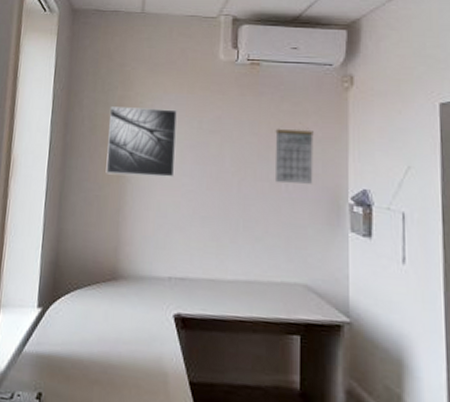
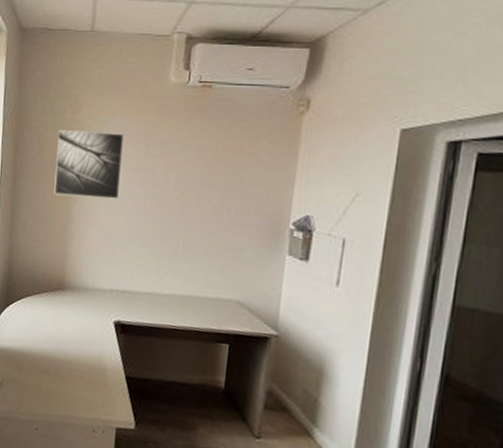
calendar: present [274,128,314,184] -> none [217,153,262,209]

